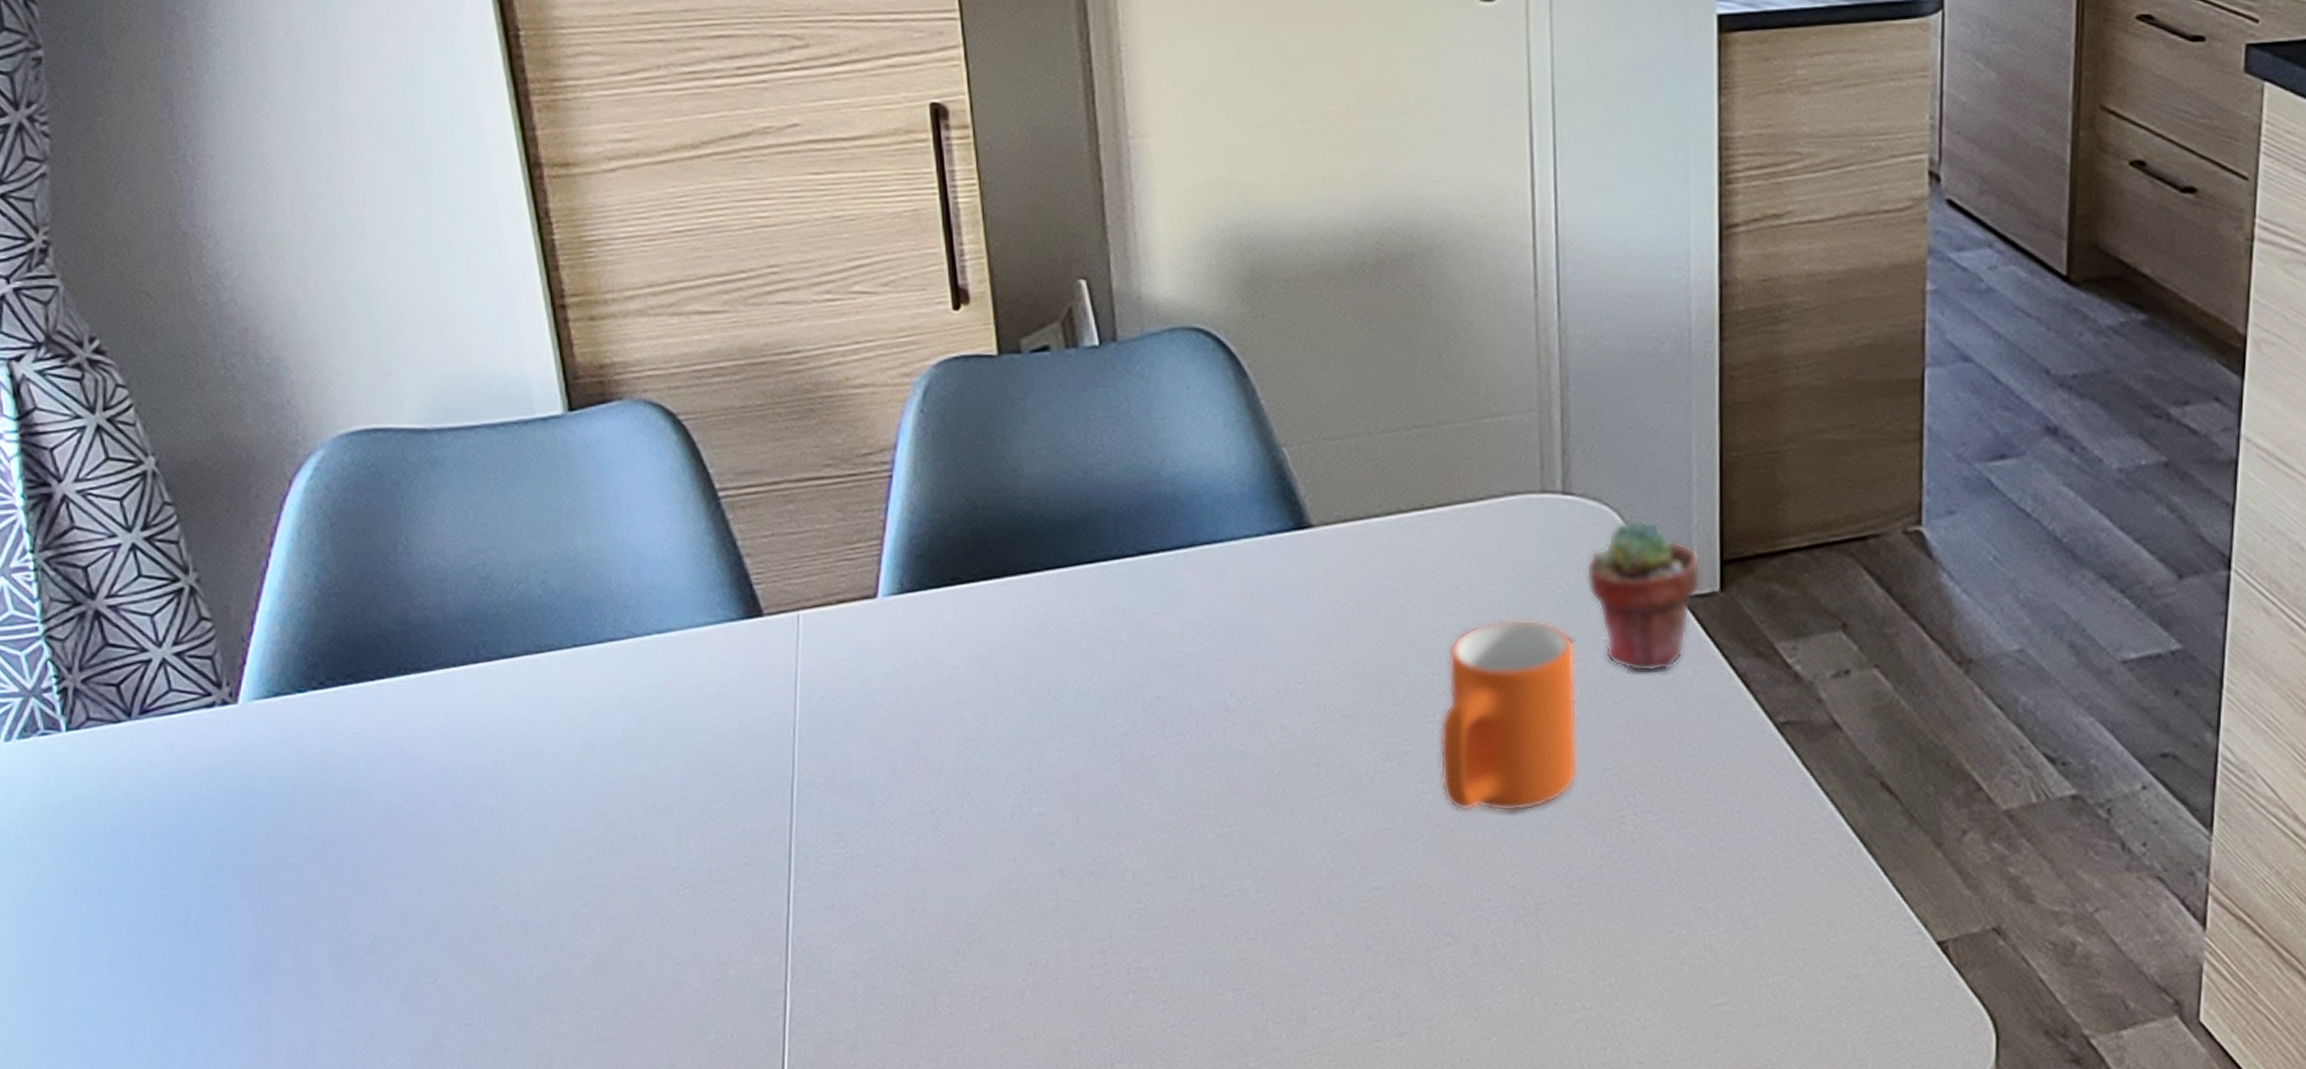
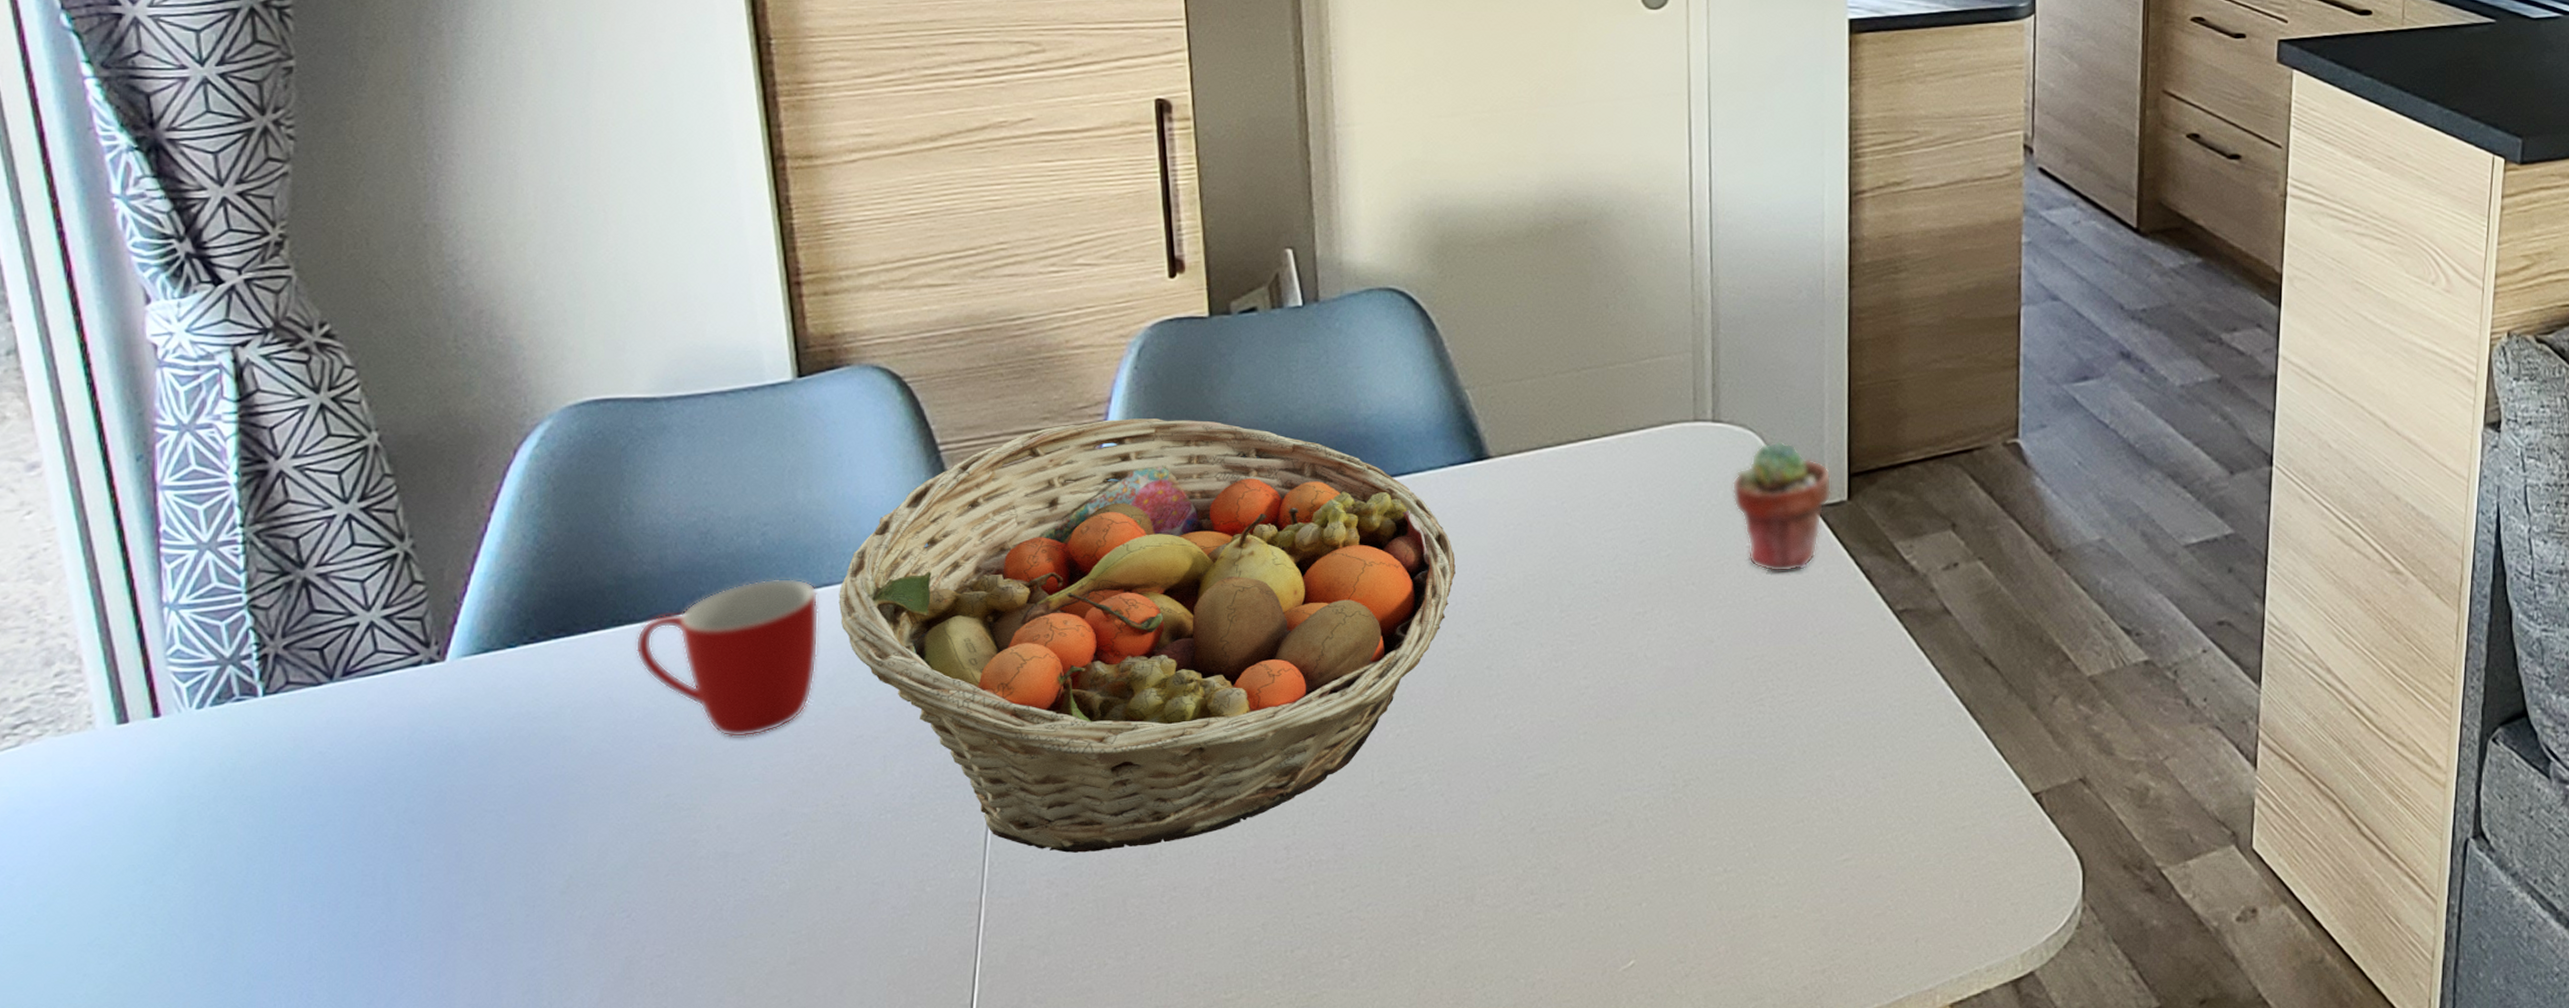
mug: none [422,630,606,800] -> present [635,578,819,738]
fruit basket: none [624,468,1276,944] -> present [838,418,1456,853]
mug: present [1440,619,1578,812] -> none [1600,531,1723,702]

